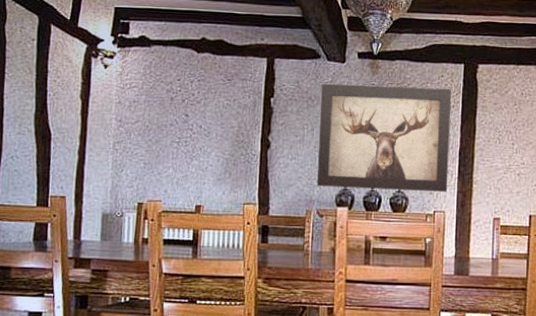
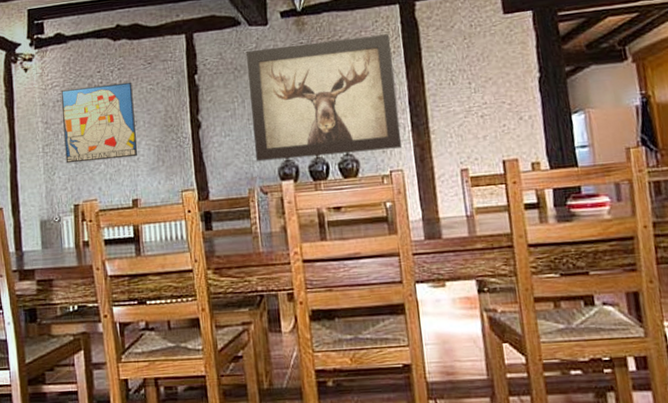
wall art: none [135,91,210,166] -> present [61,82,138,164]

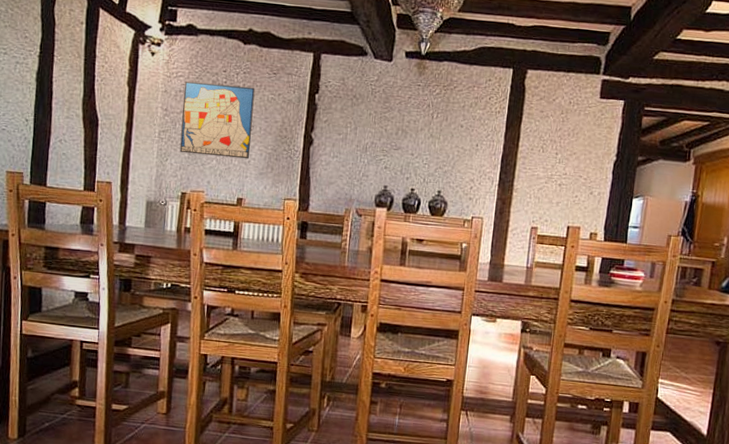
wall art: present [246,34,402,162] -> none [357,82,499,198]

